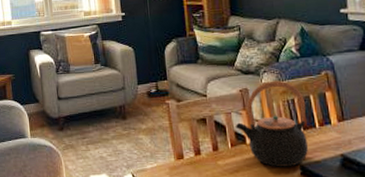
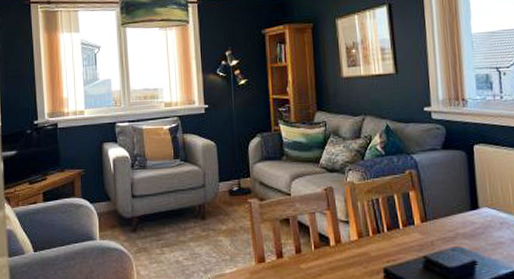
teapot: present [235,80,309,167] -> none [319,179,393,270]

